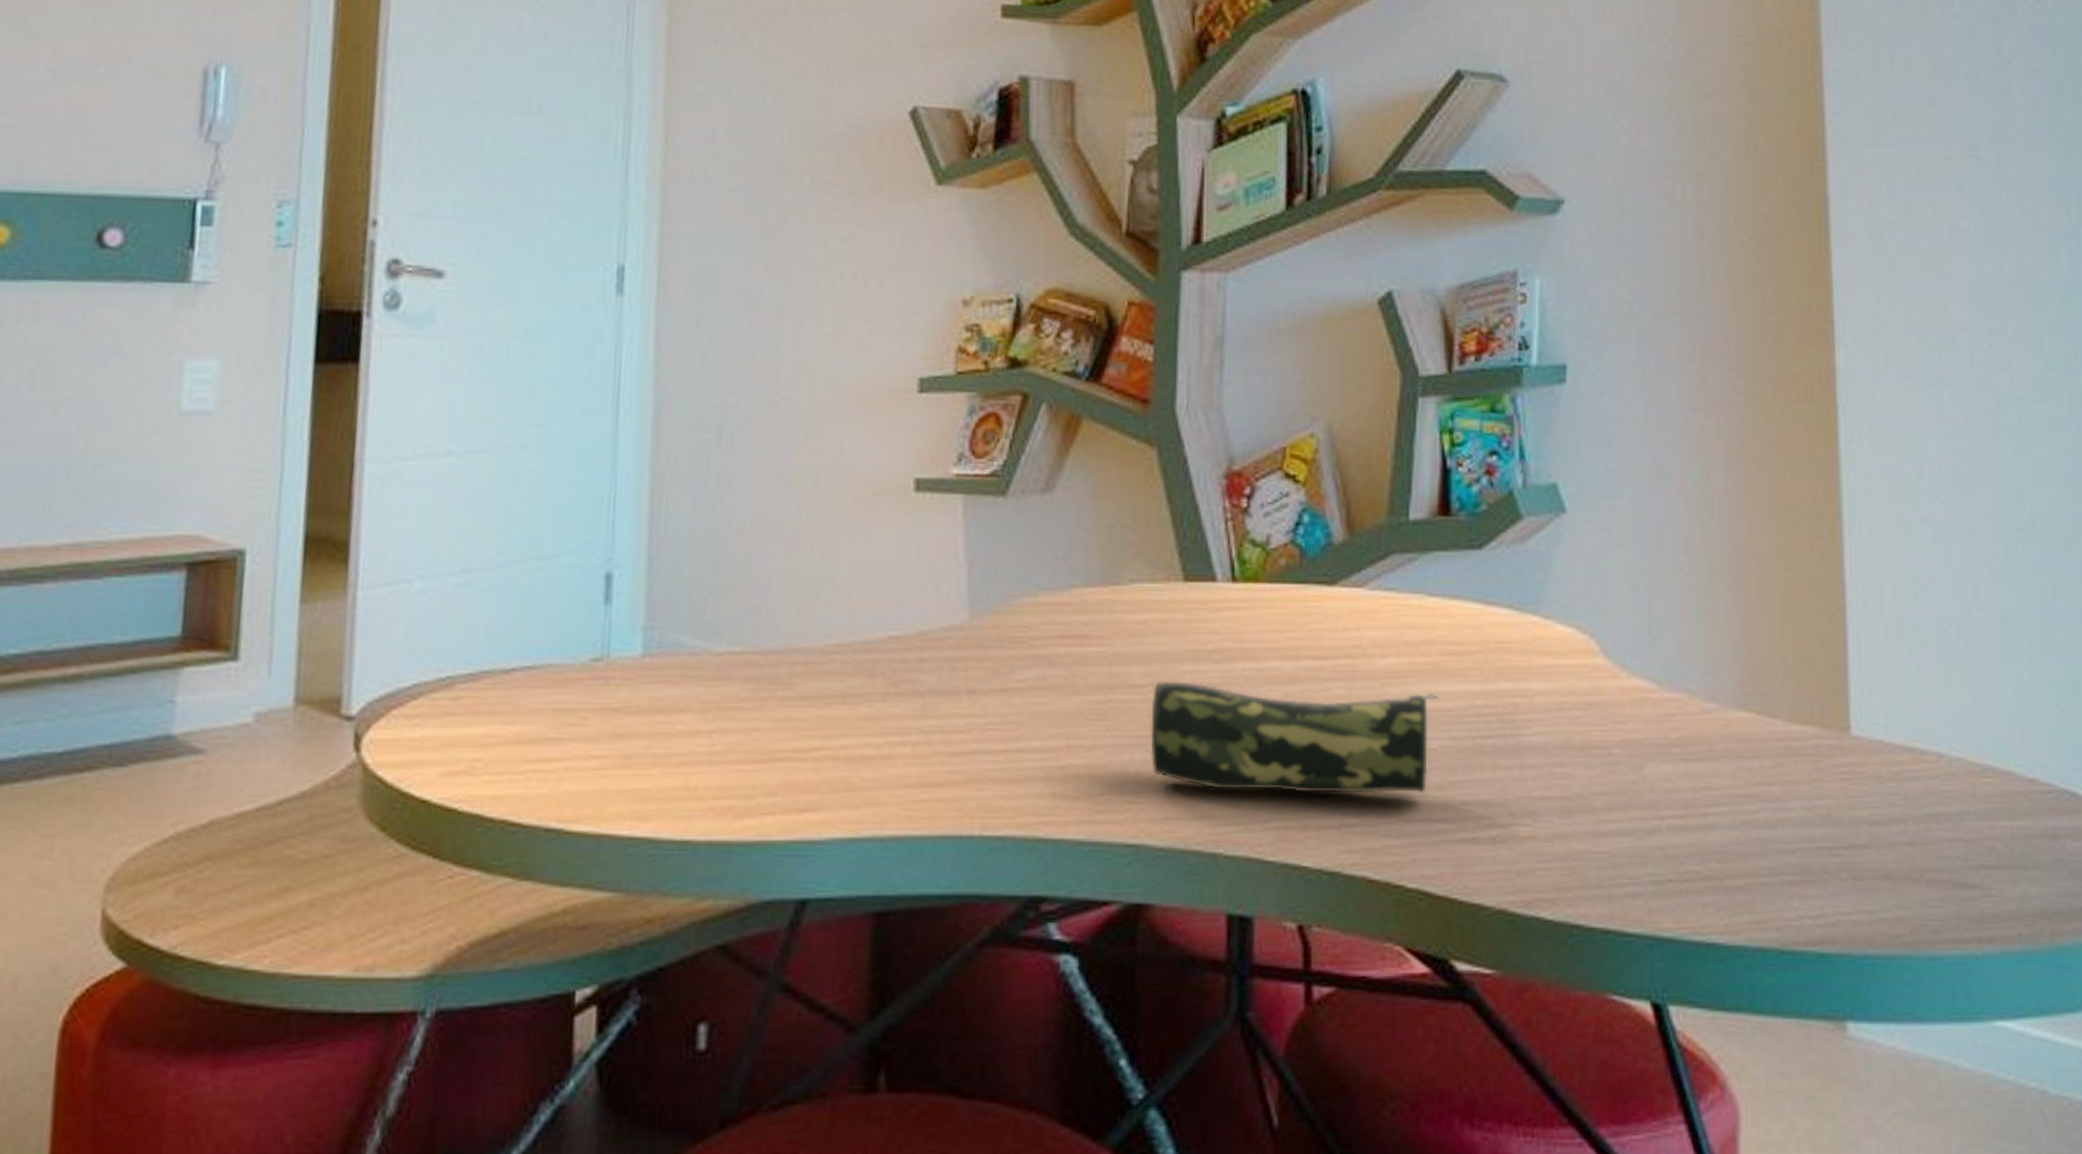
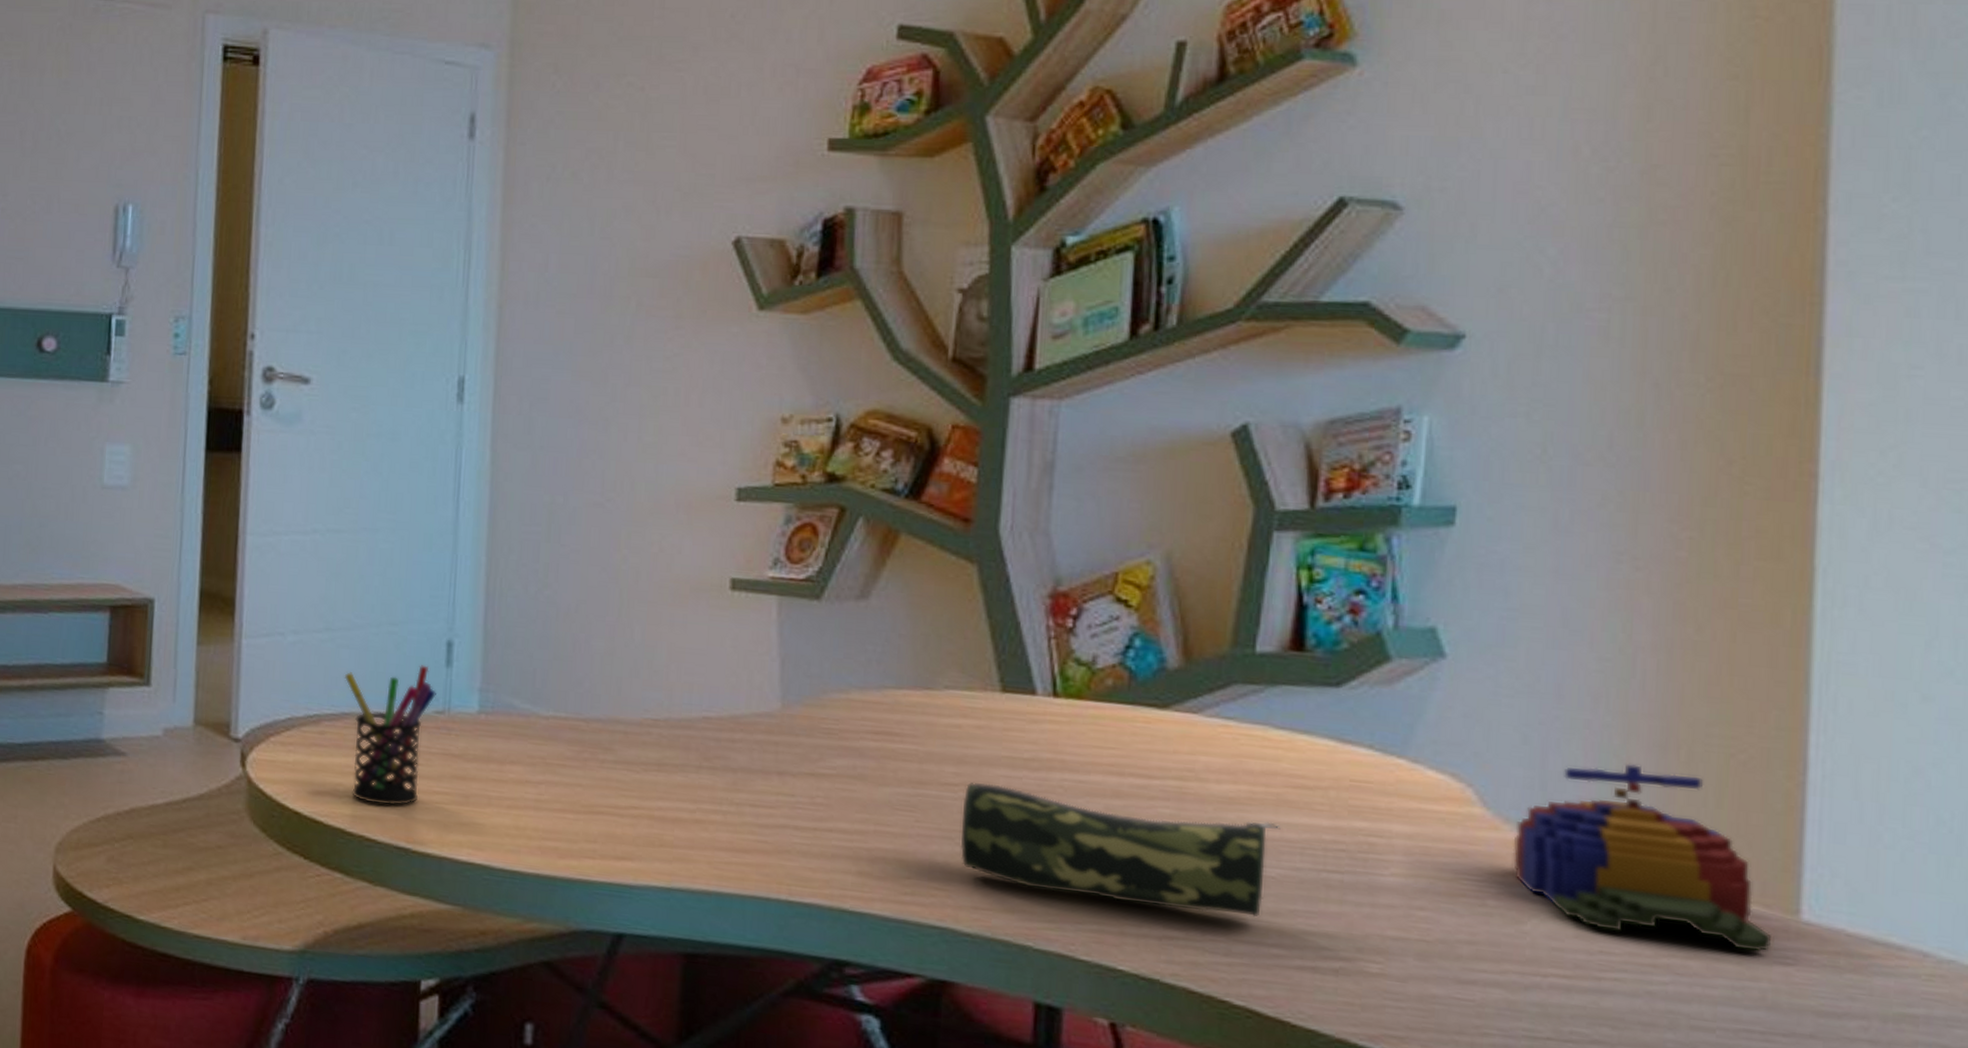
pen holder: none [483,605,593,779] -> present [344,665,437,806]
toy helicopter: none [1630,601,1832,770] -> present [1512,763,1772,952]

